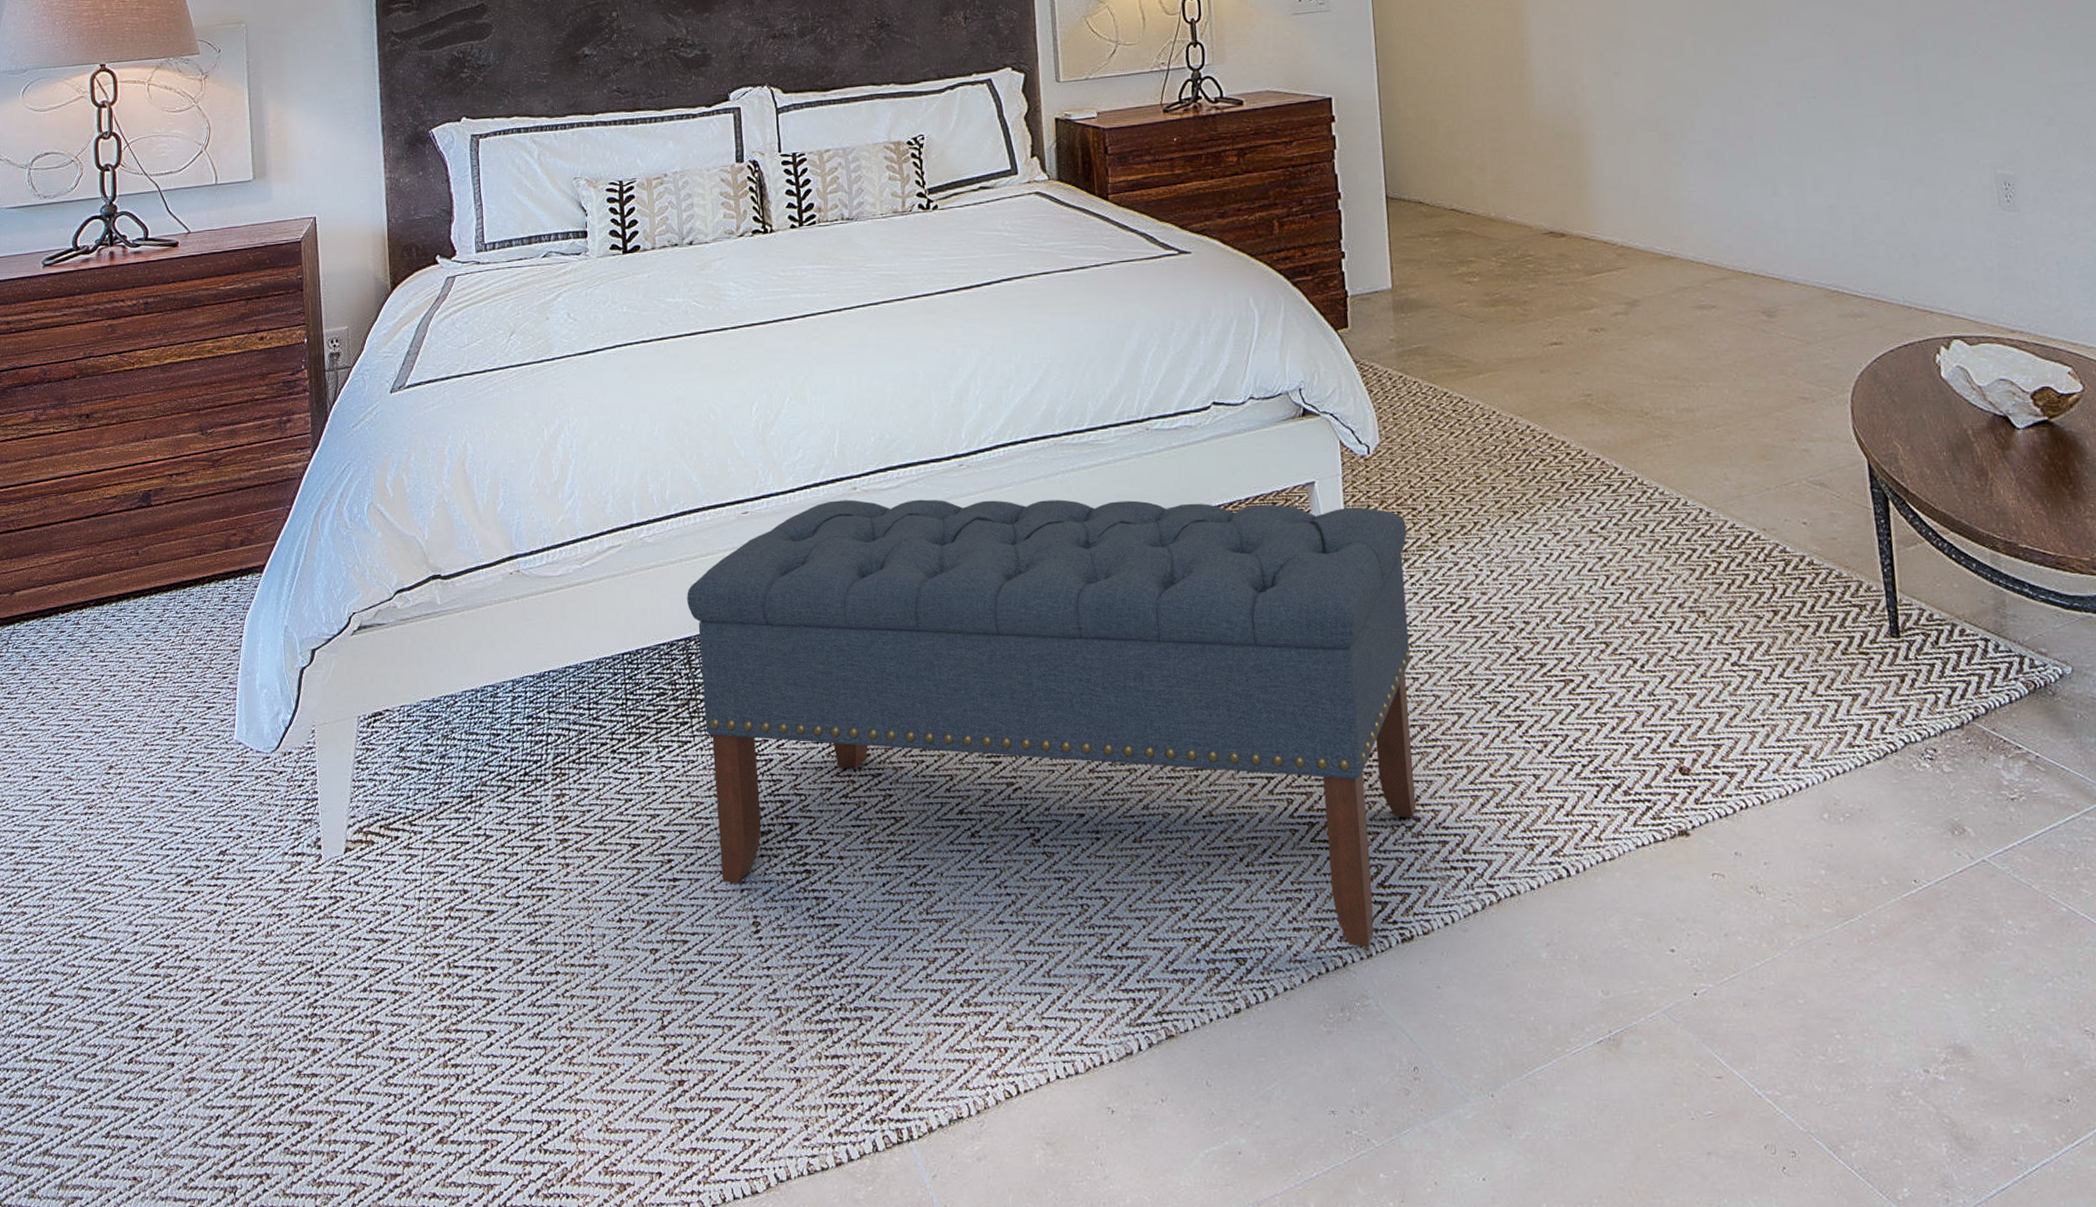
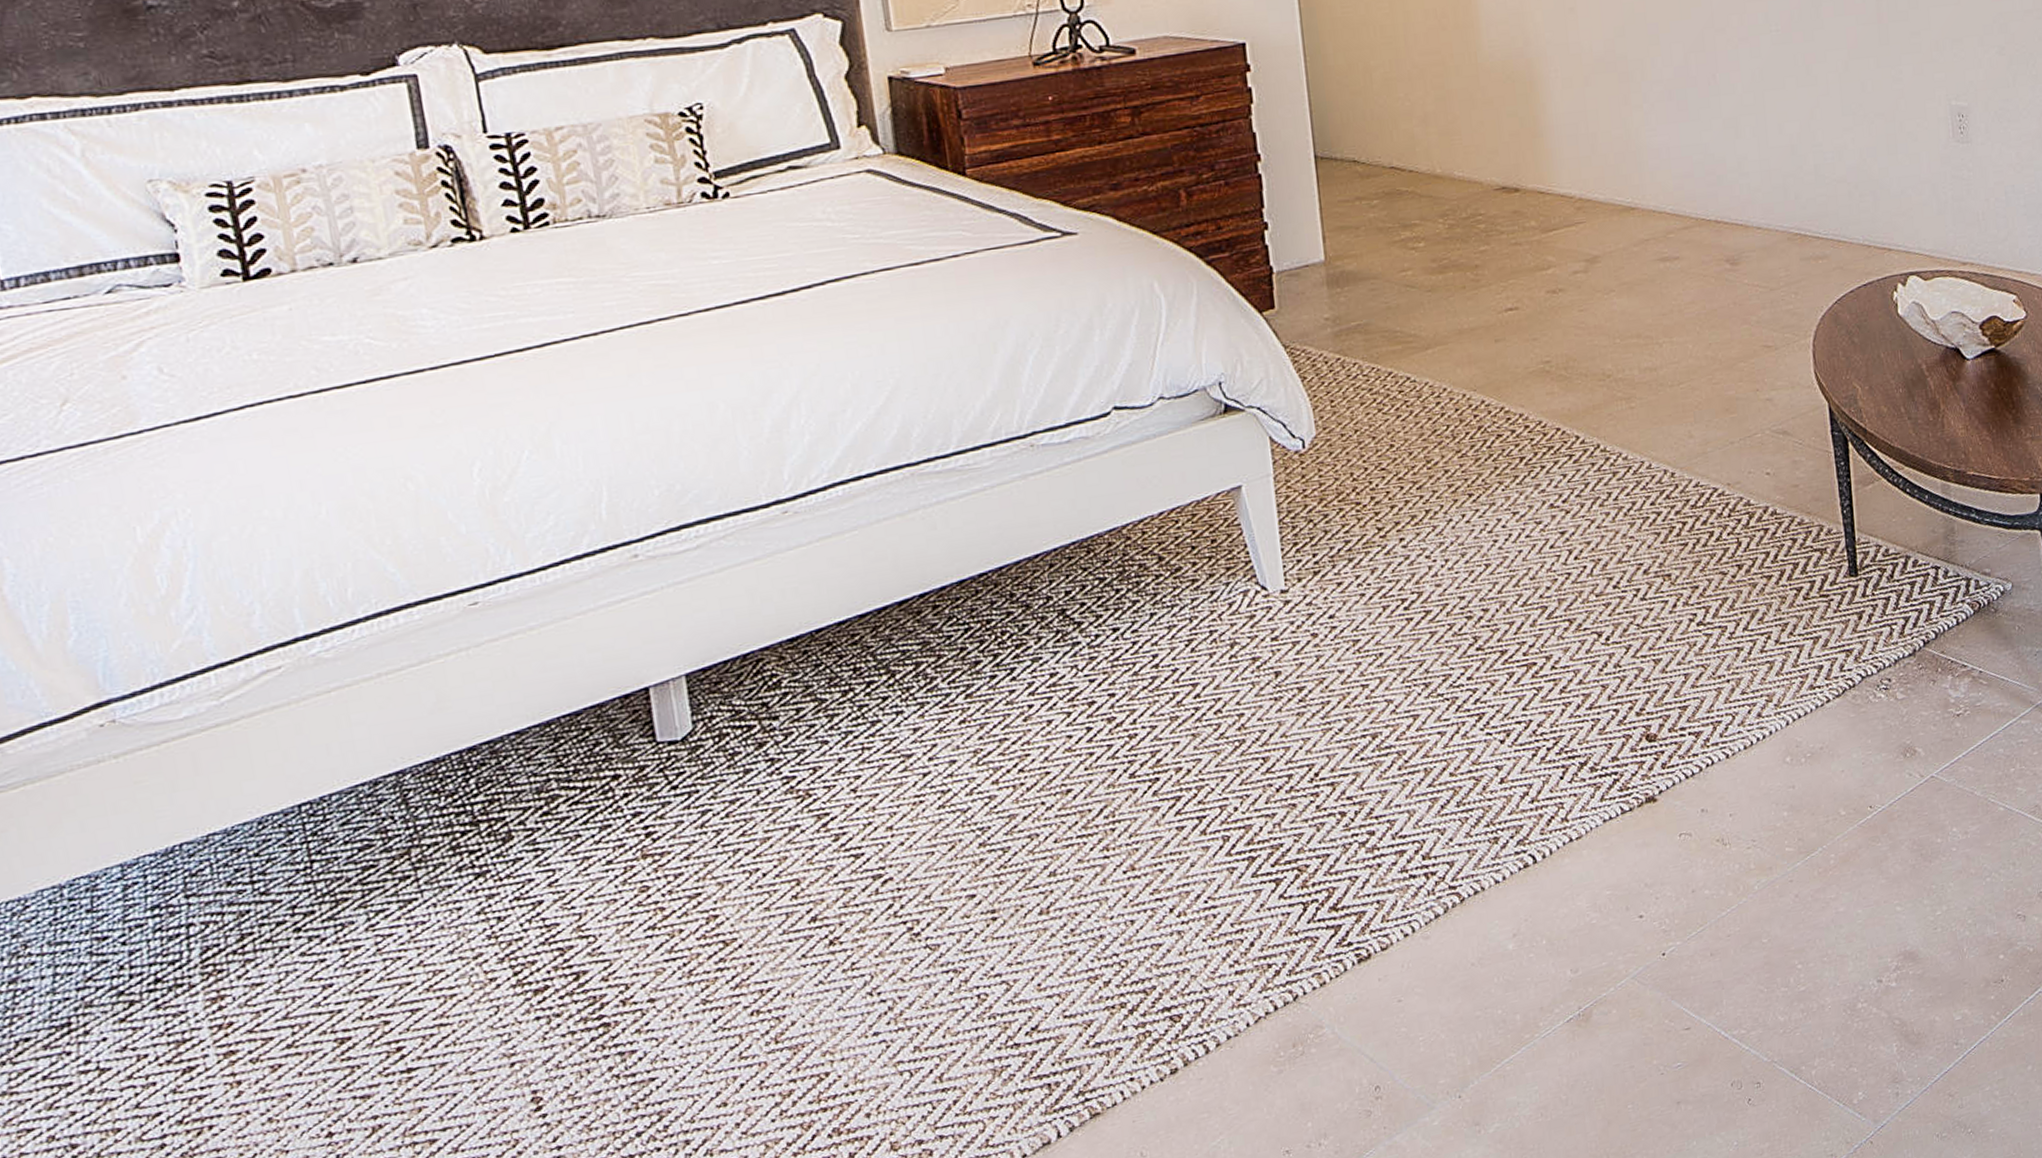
bench: present [687,499,1417,948] -> none [393,508,1370,1060]

